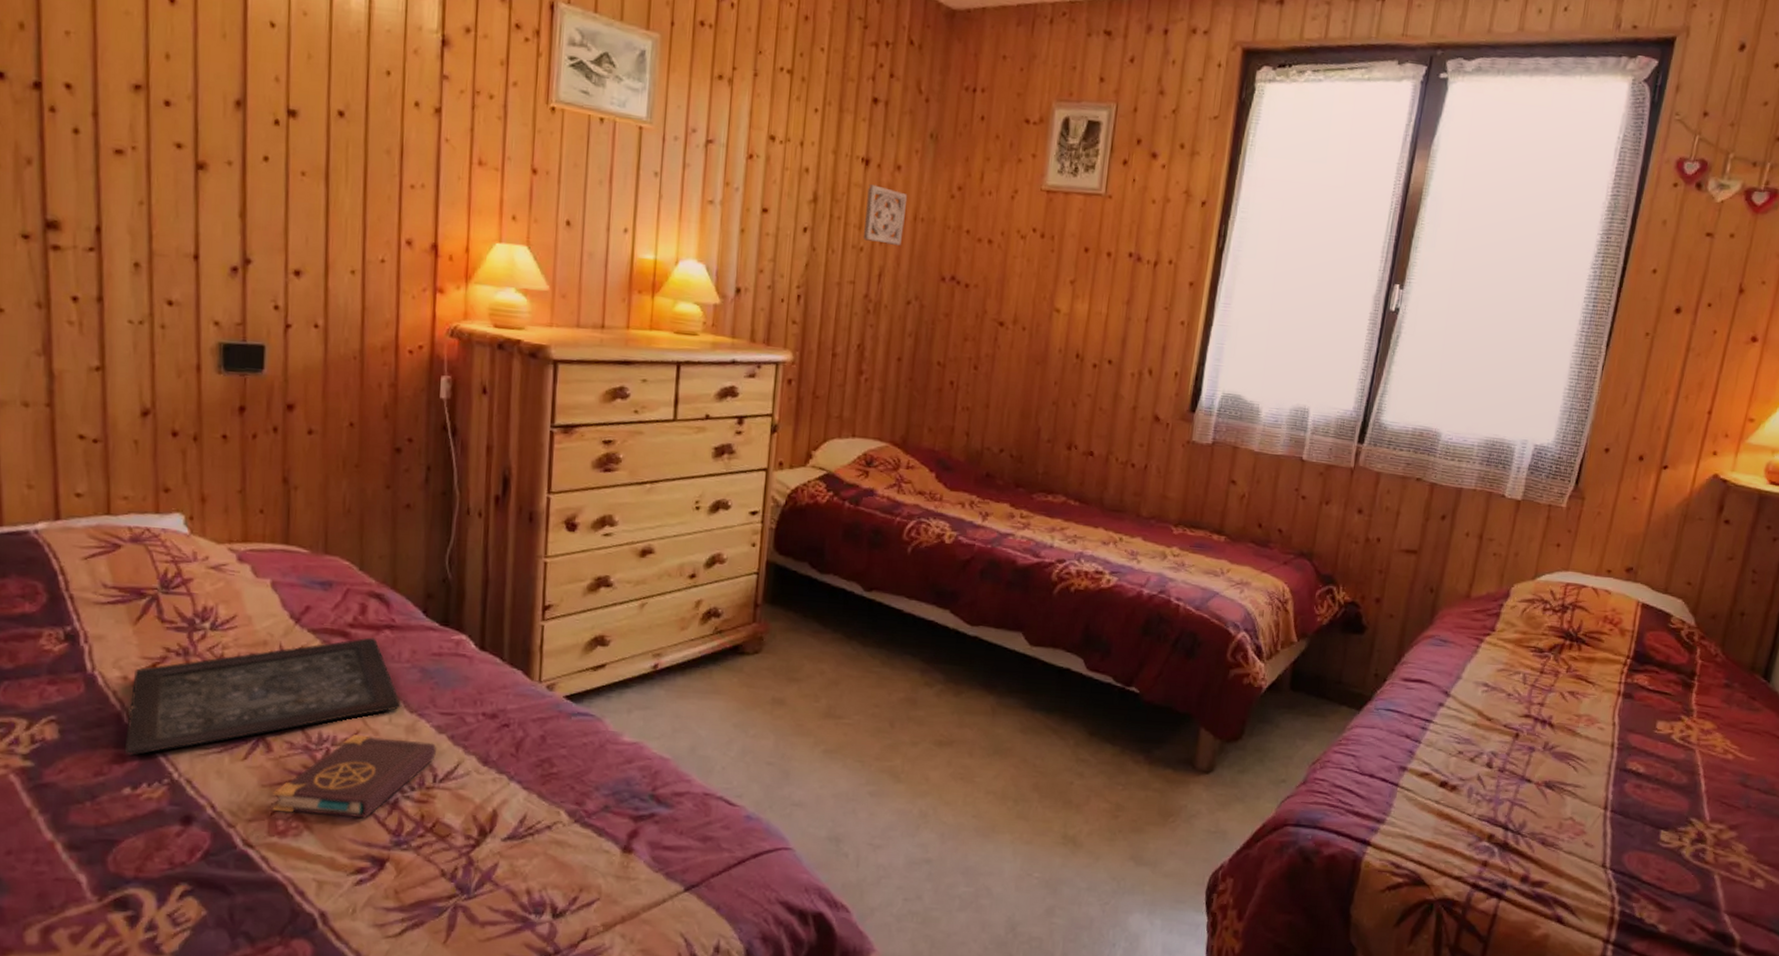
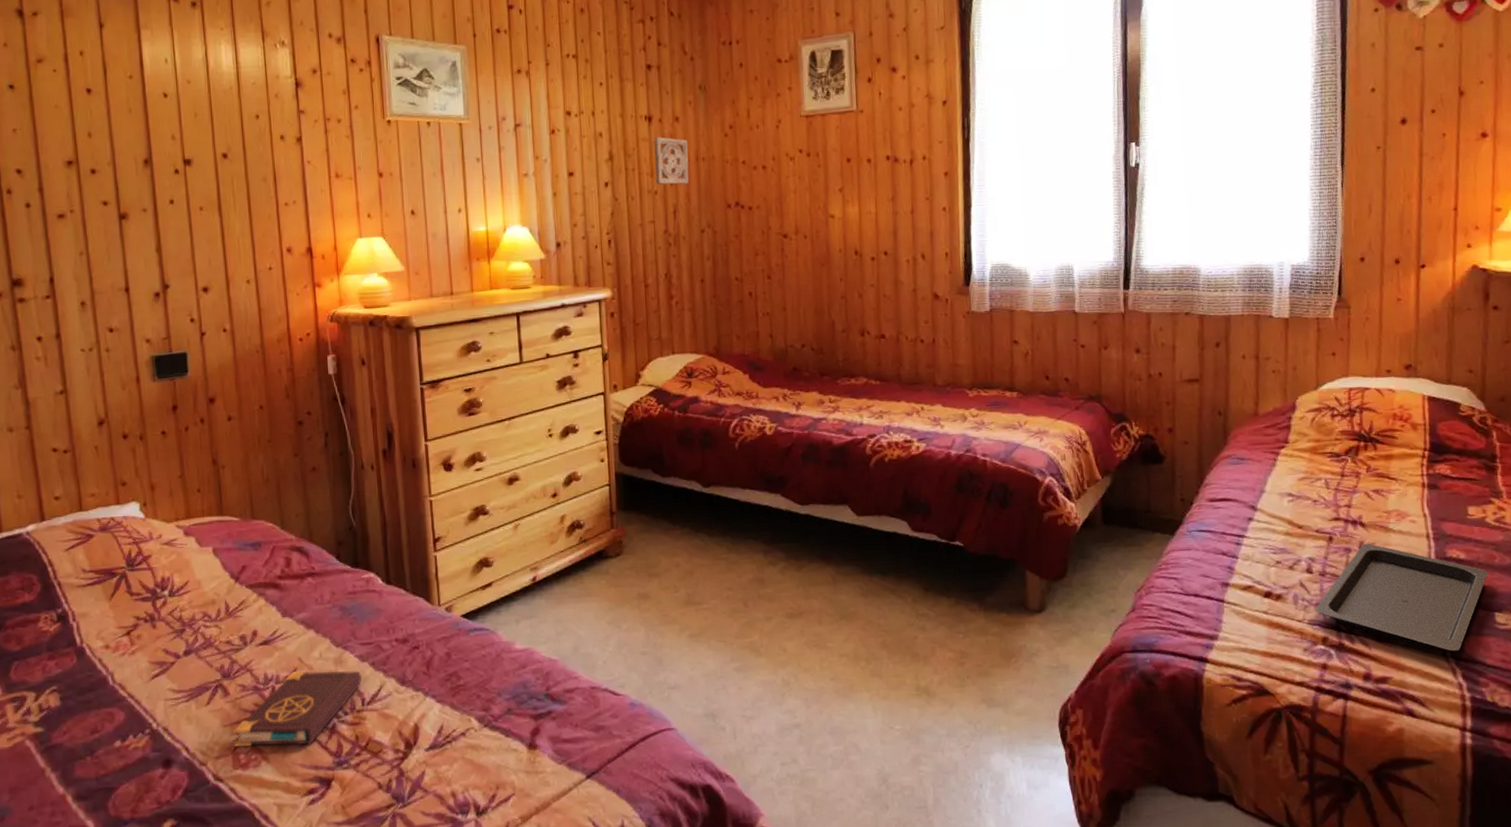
tray: present [124,637,402,755] -> none [112,585,329,713]
serving tray: none [1487,744,1663,864] -> present [1315,543,1488,652]

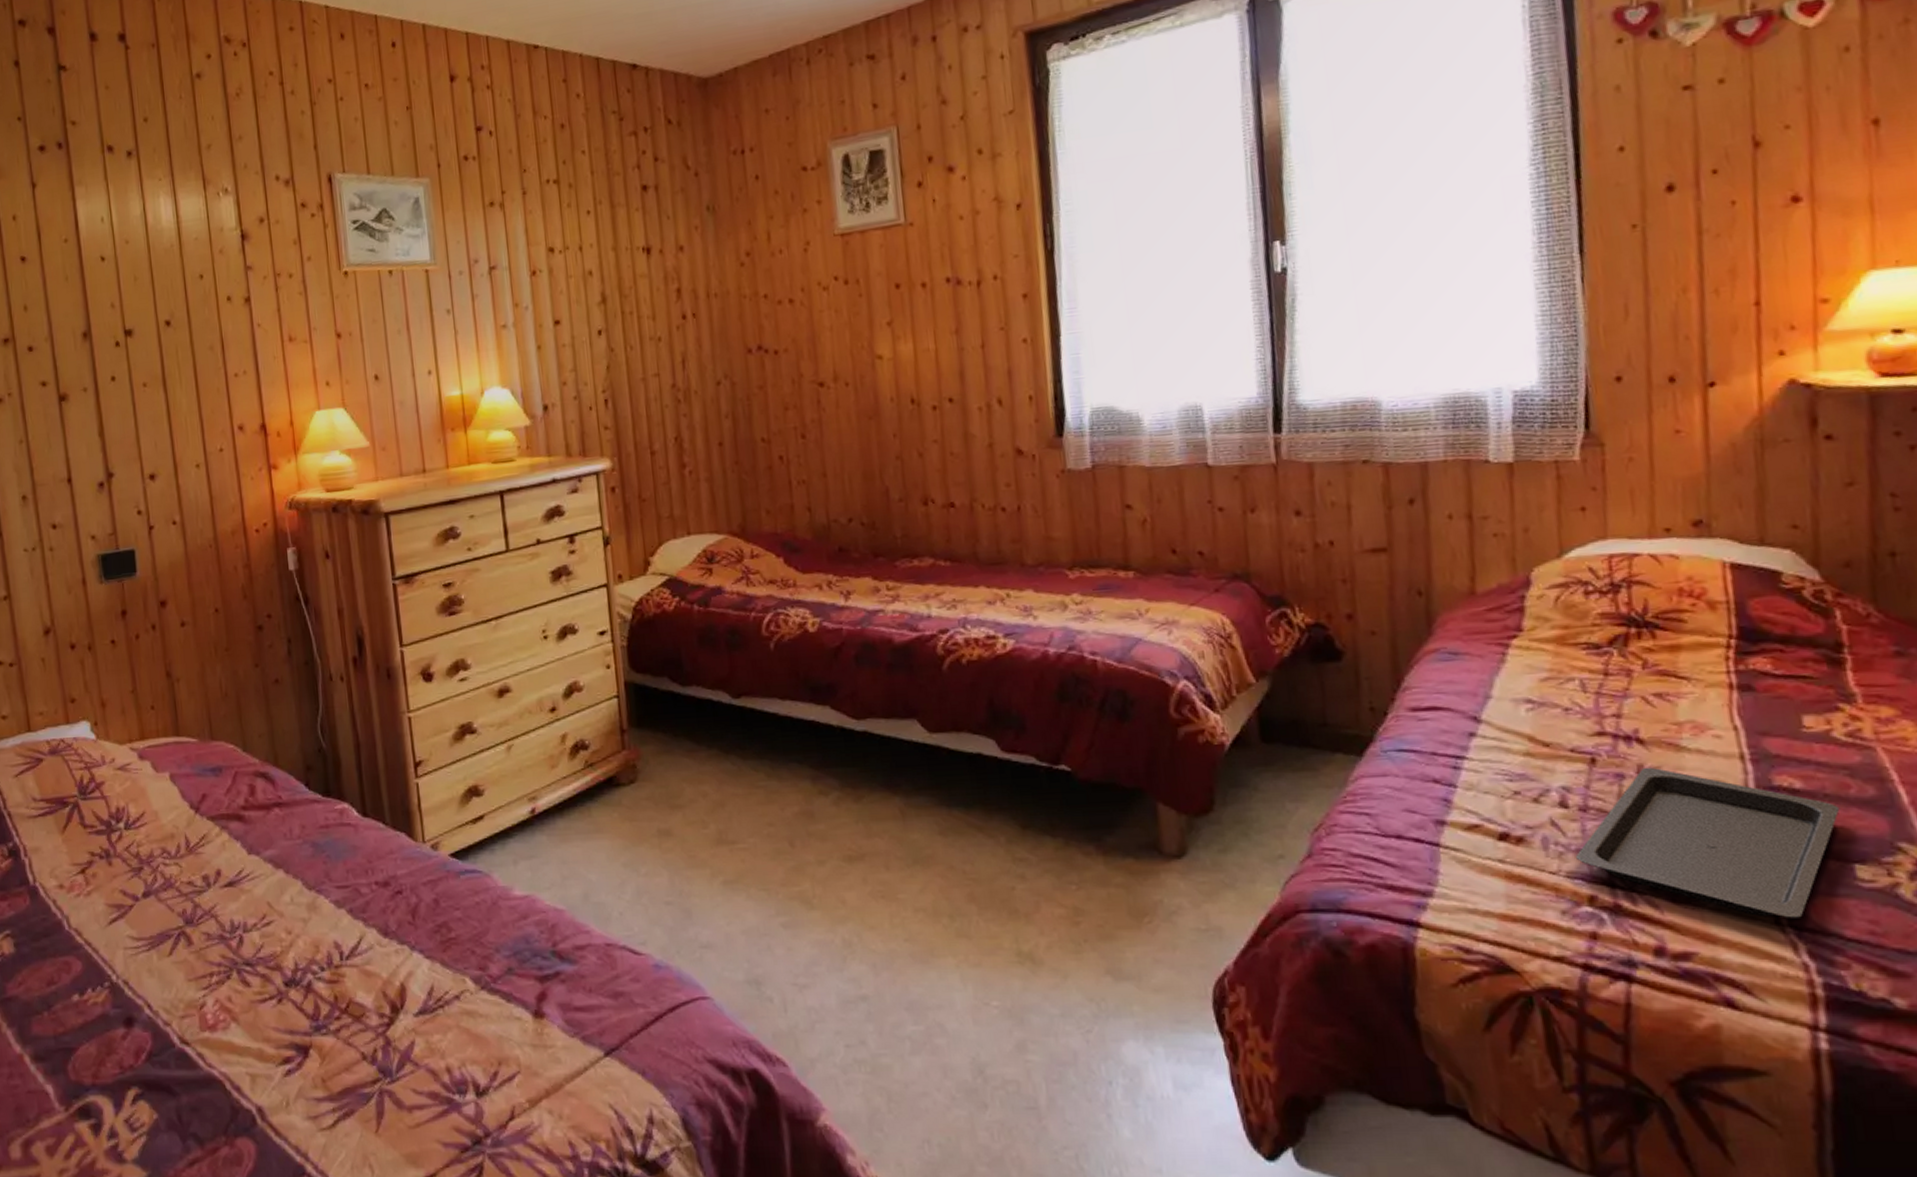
book: present [233,670,362,747] -> none [199,917,339,1006]
wall ornament: present [654,137,689,185] -> none [654,271,699,330]

